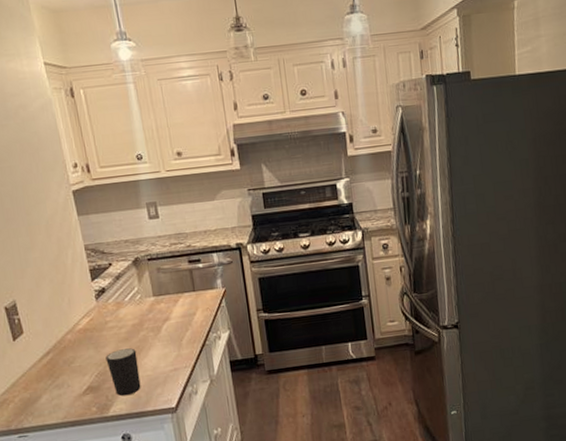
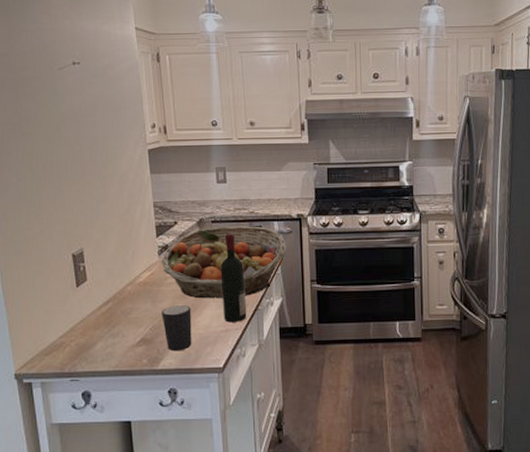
fruit basket: none [99,259,229,340] -> present [160,226,286,299]
wine bottle: none [161,269,195,361] -> present [220,233,247,323]

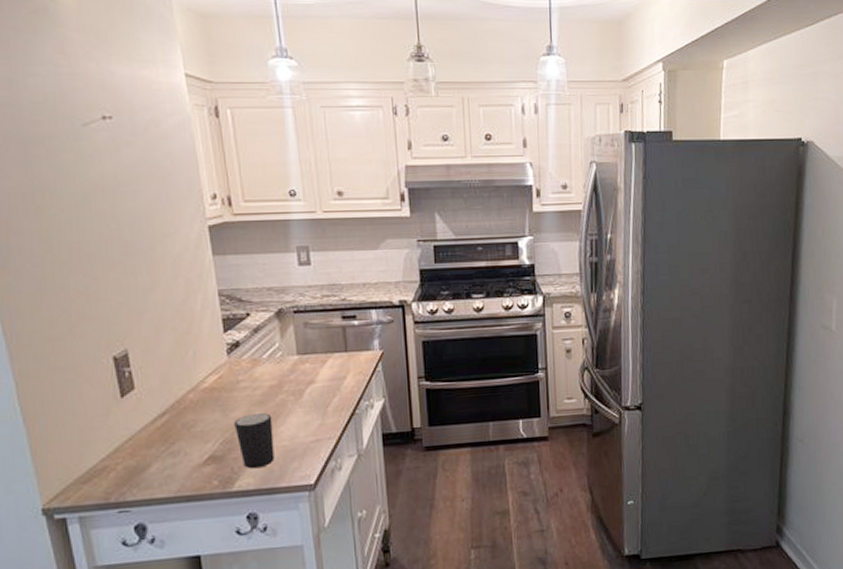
fruit basket: present [160,226,286,299] -> none [230,315,388,405]
wine bottle: present [220,233,247,323] -> none [306,324,342,431]

